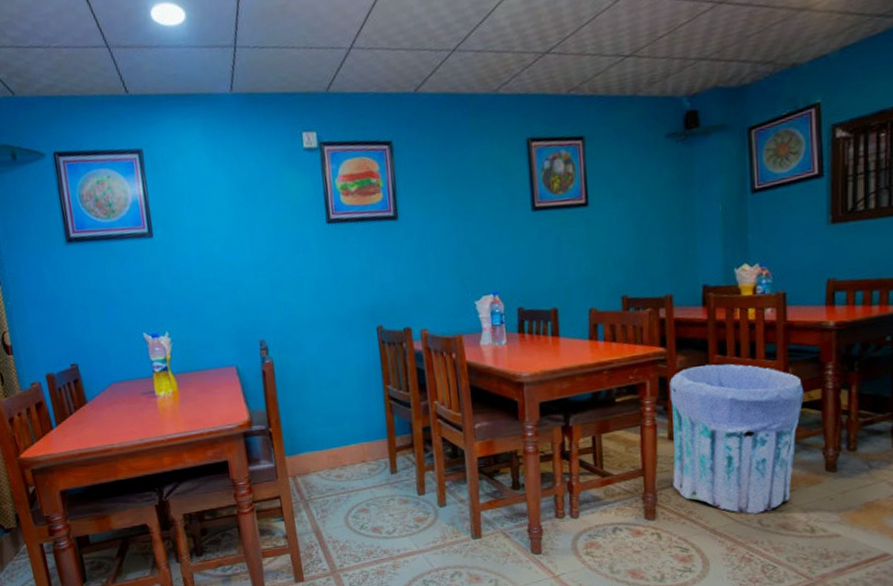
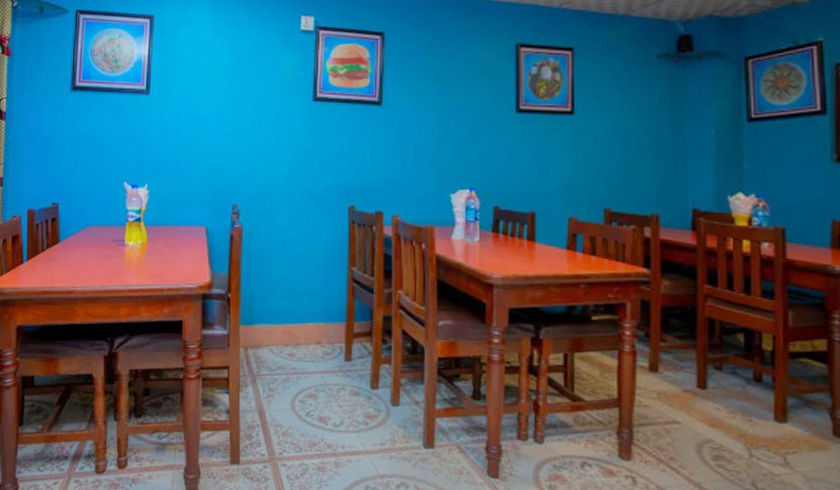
trash can: present [669,364,804,514] -> none [652,294,807,473]

